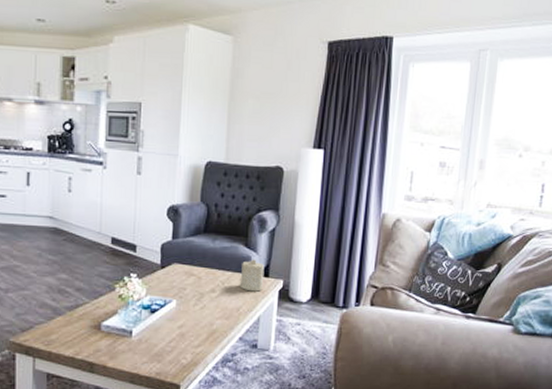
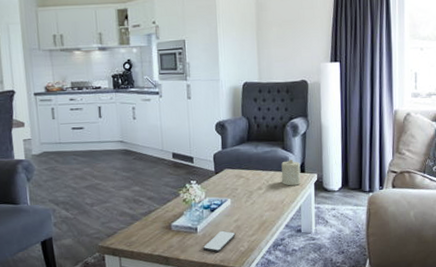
smartphone: none [136,337,178,363] -> present [202,230,236,253]

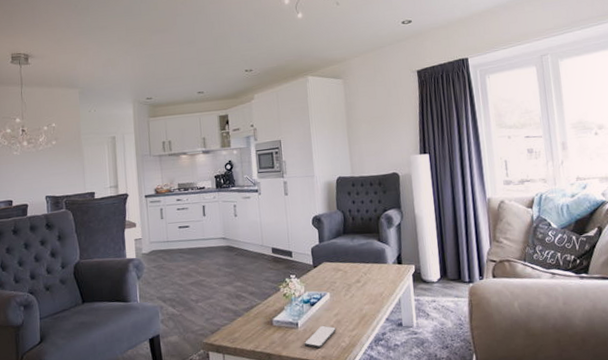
candle: present [281,159,301,186] -> none [378,251,398,278]

